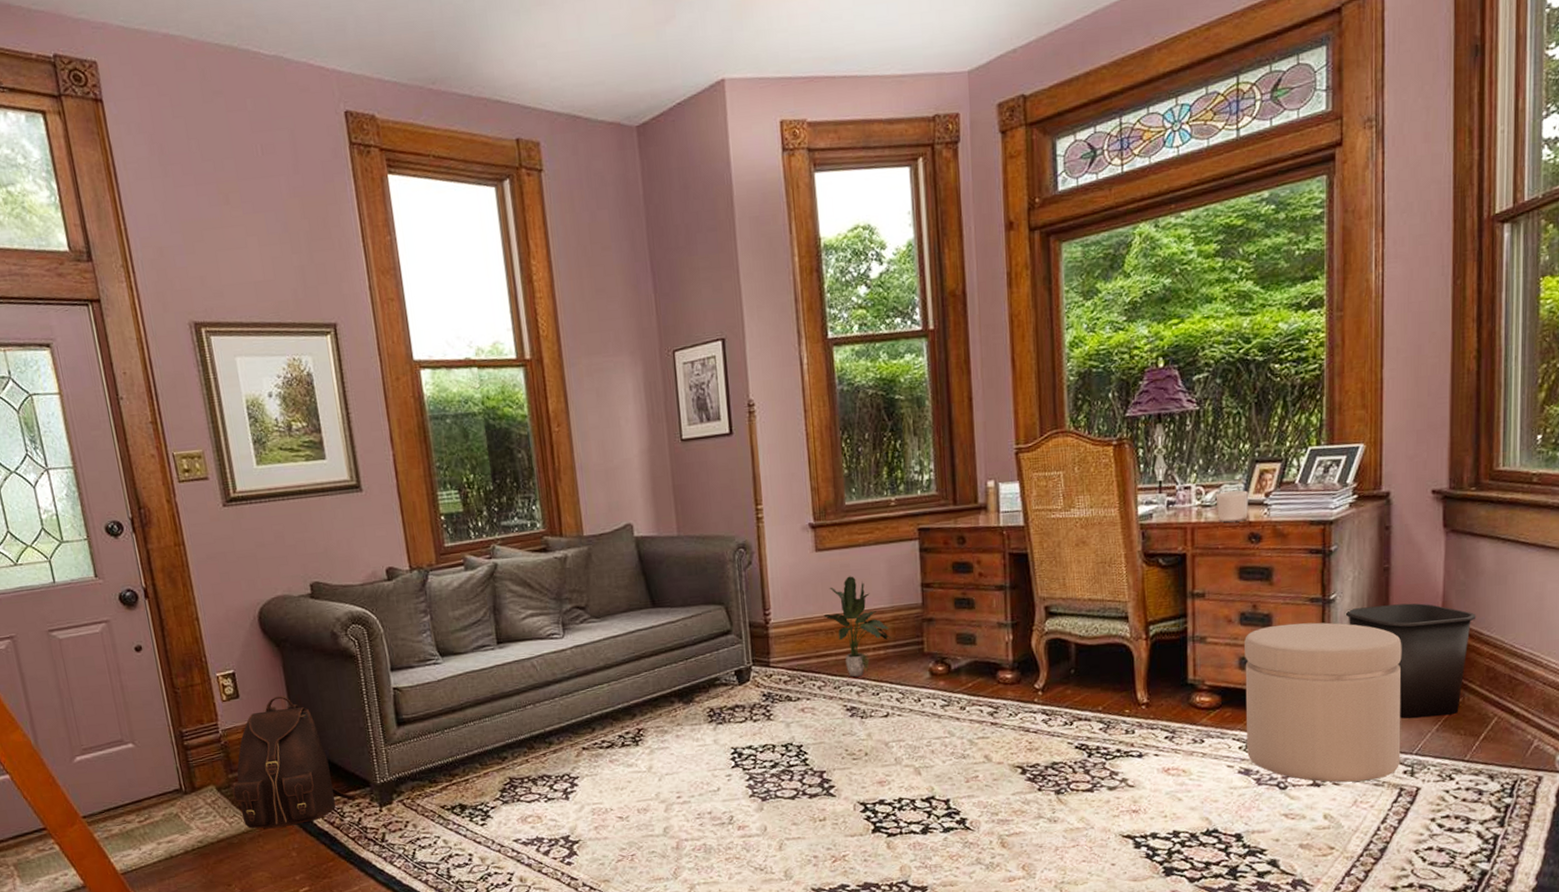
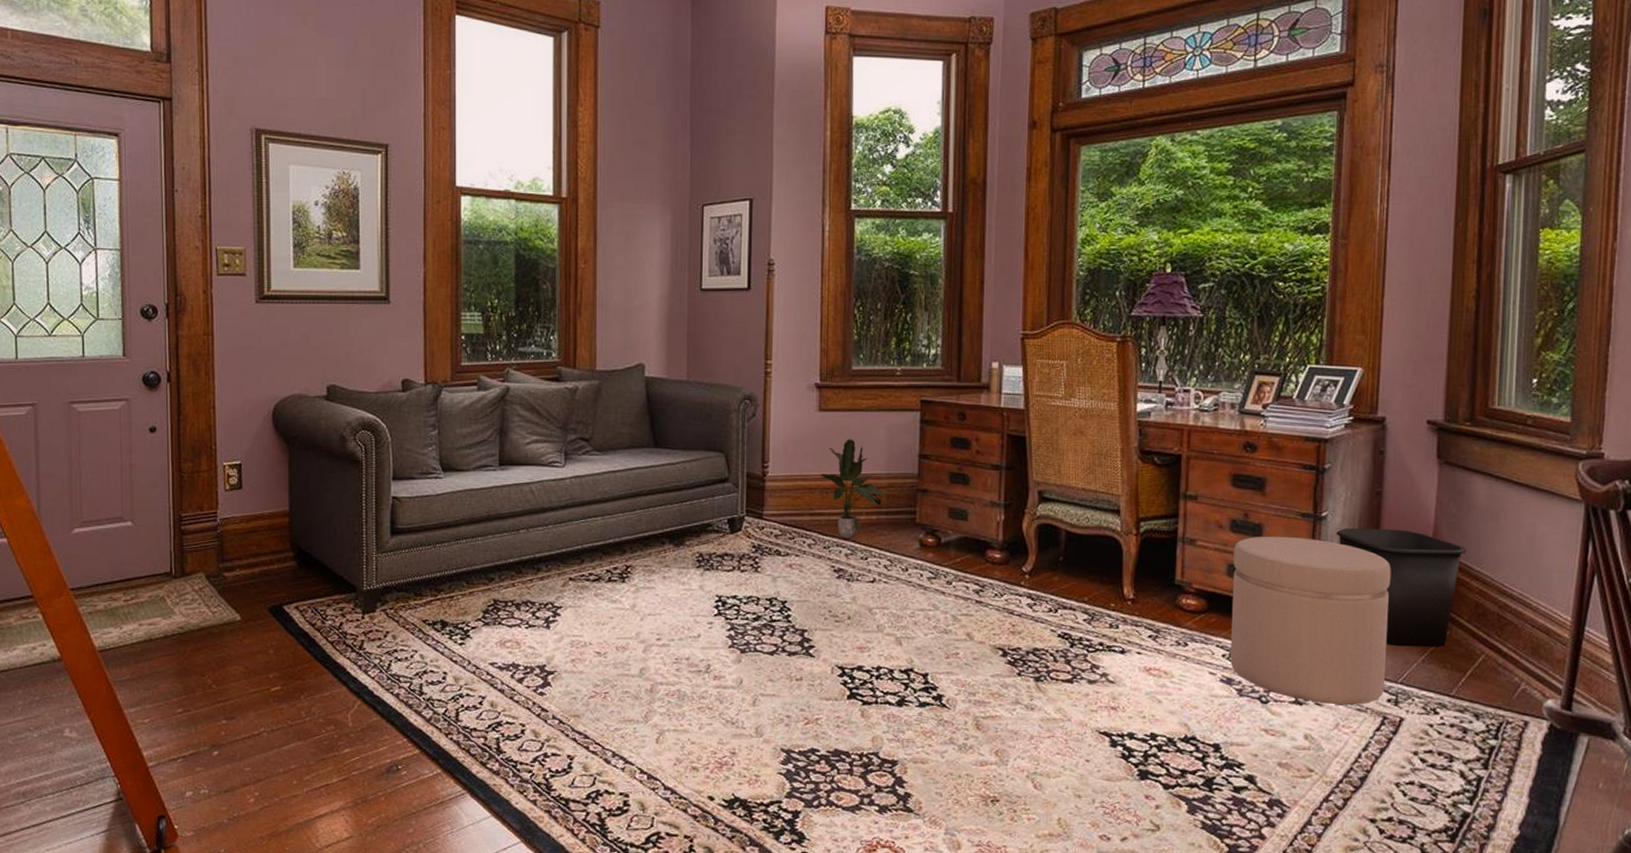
backpack: present [232,696,357,829] -> none [221,492,342,622]
mug: present [1215,490,1248,523] -> none [1213,399,1246,429]

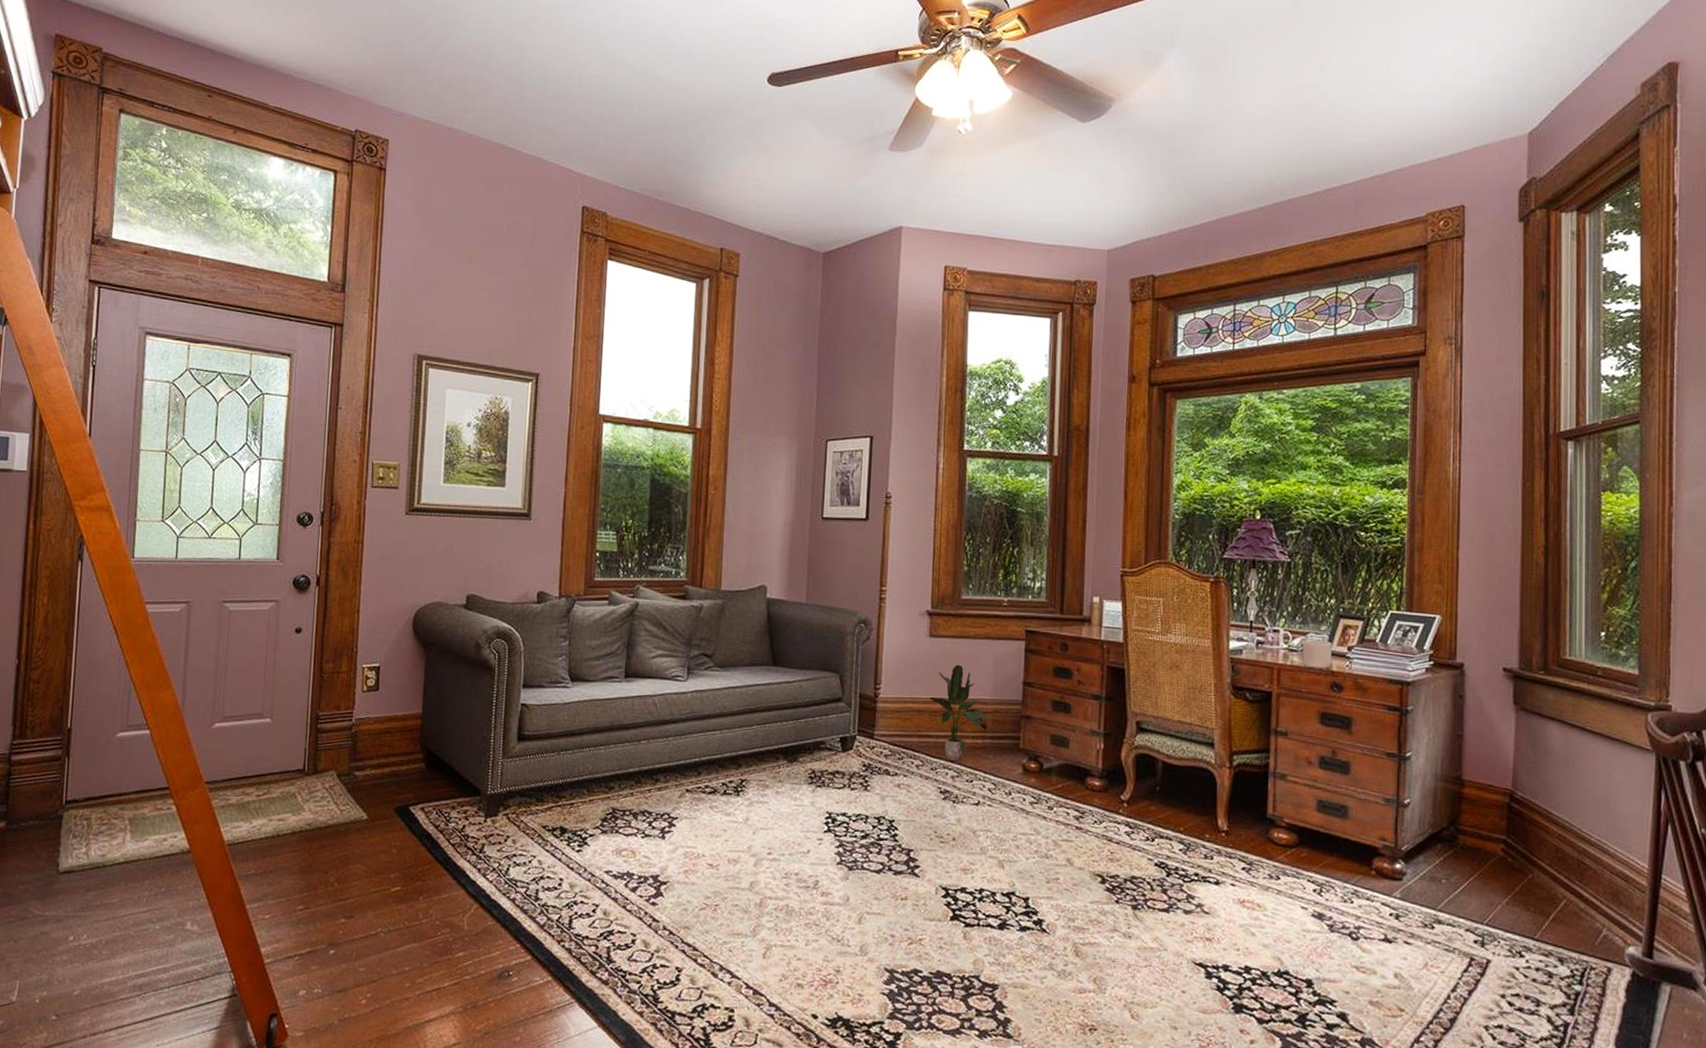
mug: none [1213,399,1246,429] -> present [1302,640,1332,670]
ottoman: present [1230,536,1391,705] -> none [1321,773,1474,945]
waste bin: present [1334,528,1467,646] -> none [1418,769,1545,889]

